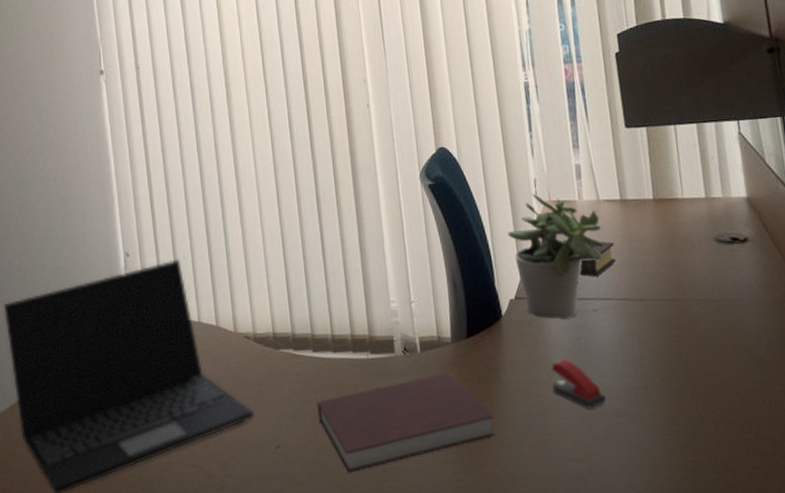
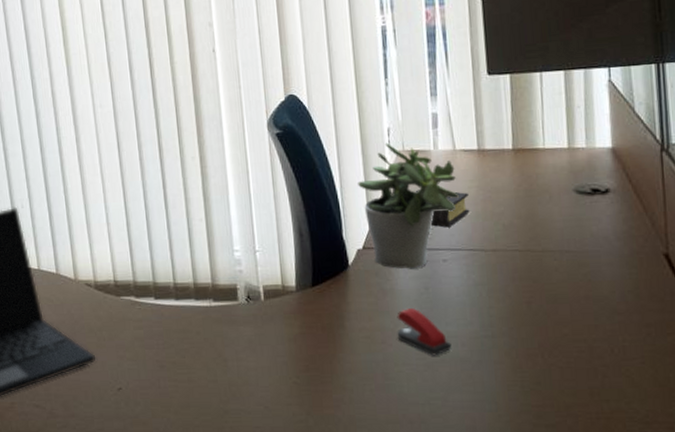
notebook: present [317,372,495,473] -> none [158,319,338,414]

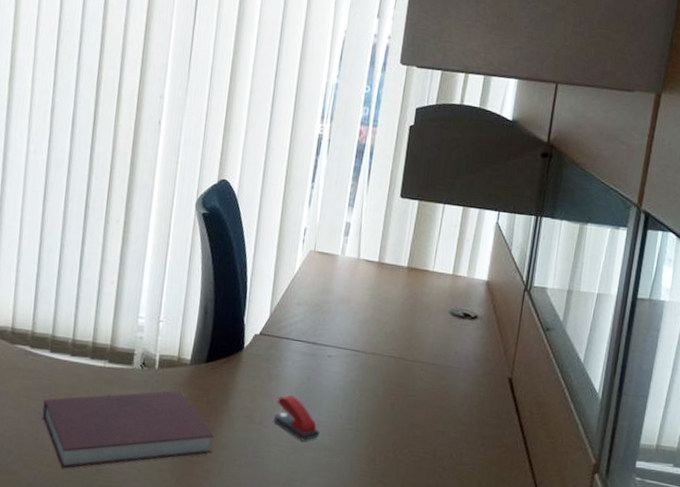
notebook: none [158,319,338,414] -> present [42,390,214,469]
potted plant: present [358,142,460,269] -> none [268,241,356,360]
book: present [415,189,470,228] -> none [317,288,362,327]

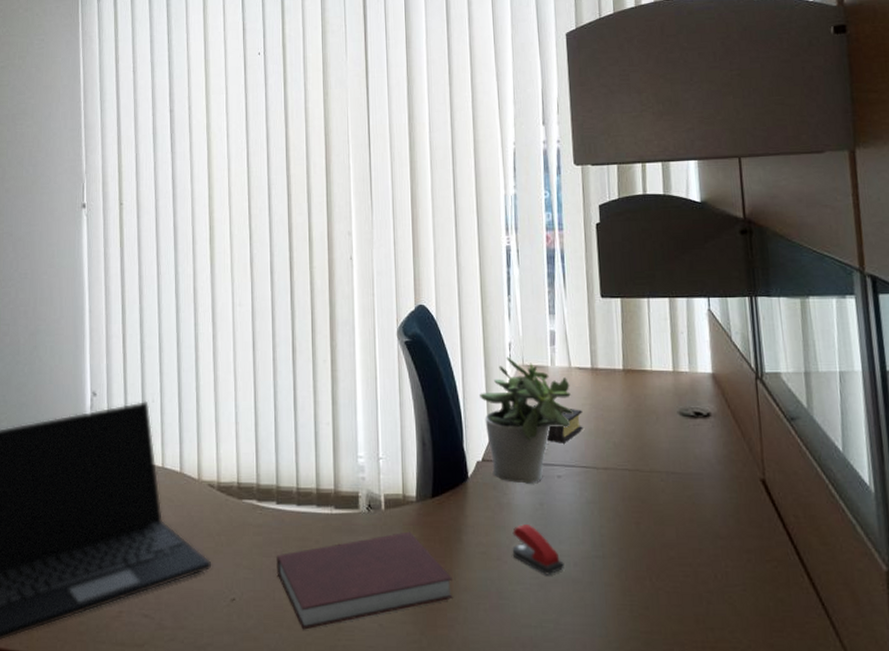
potted plant: none [268,241,356,360] -> present [480,356,574,484]
book: none [317,288,362,327] -> present [533,404,583,443]

